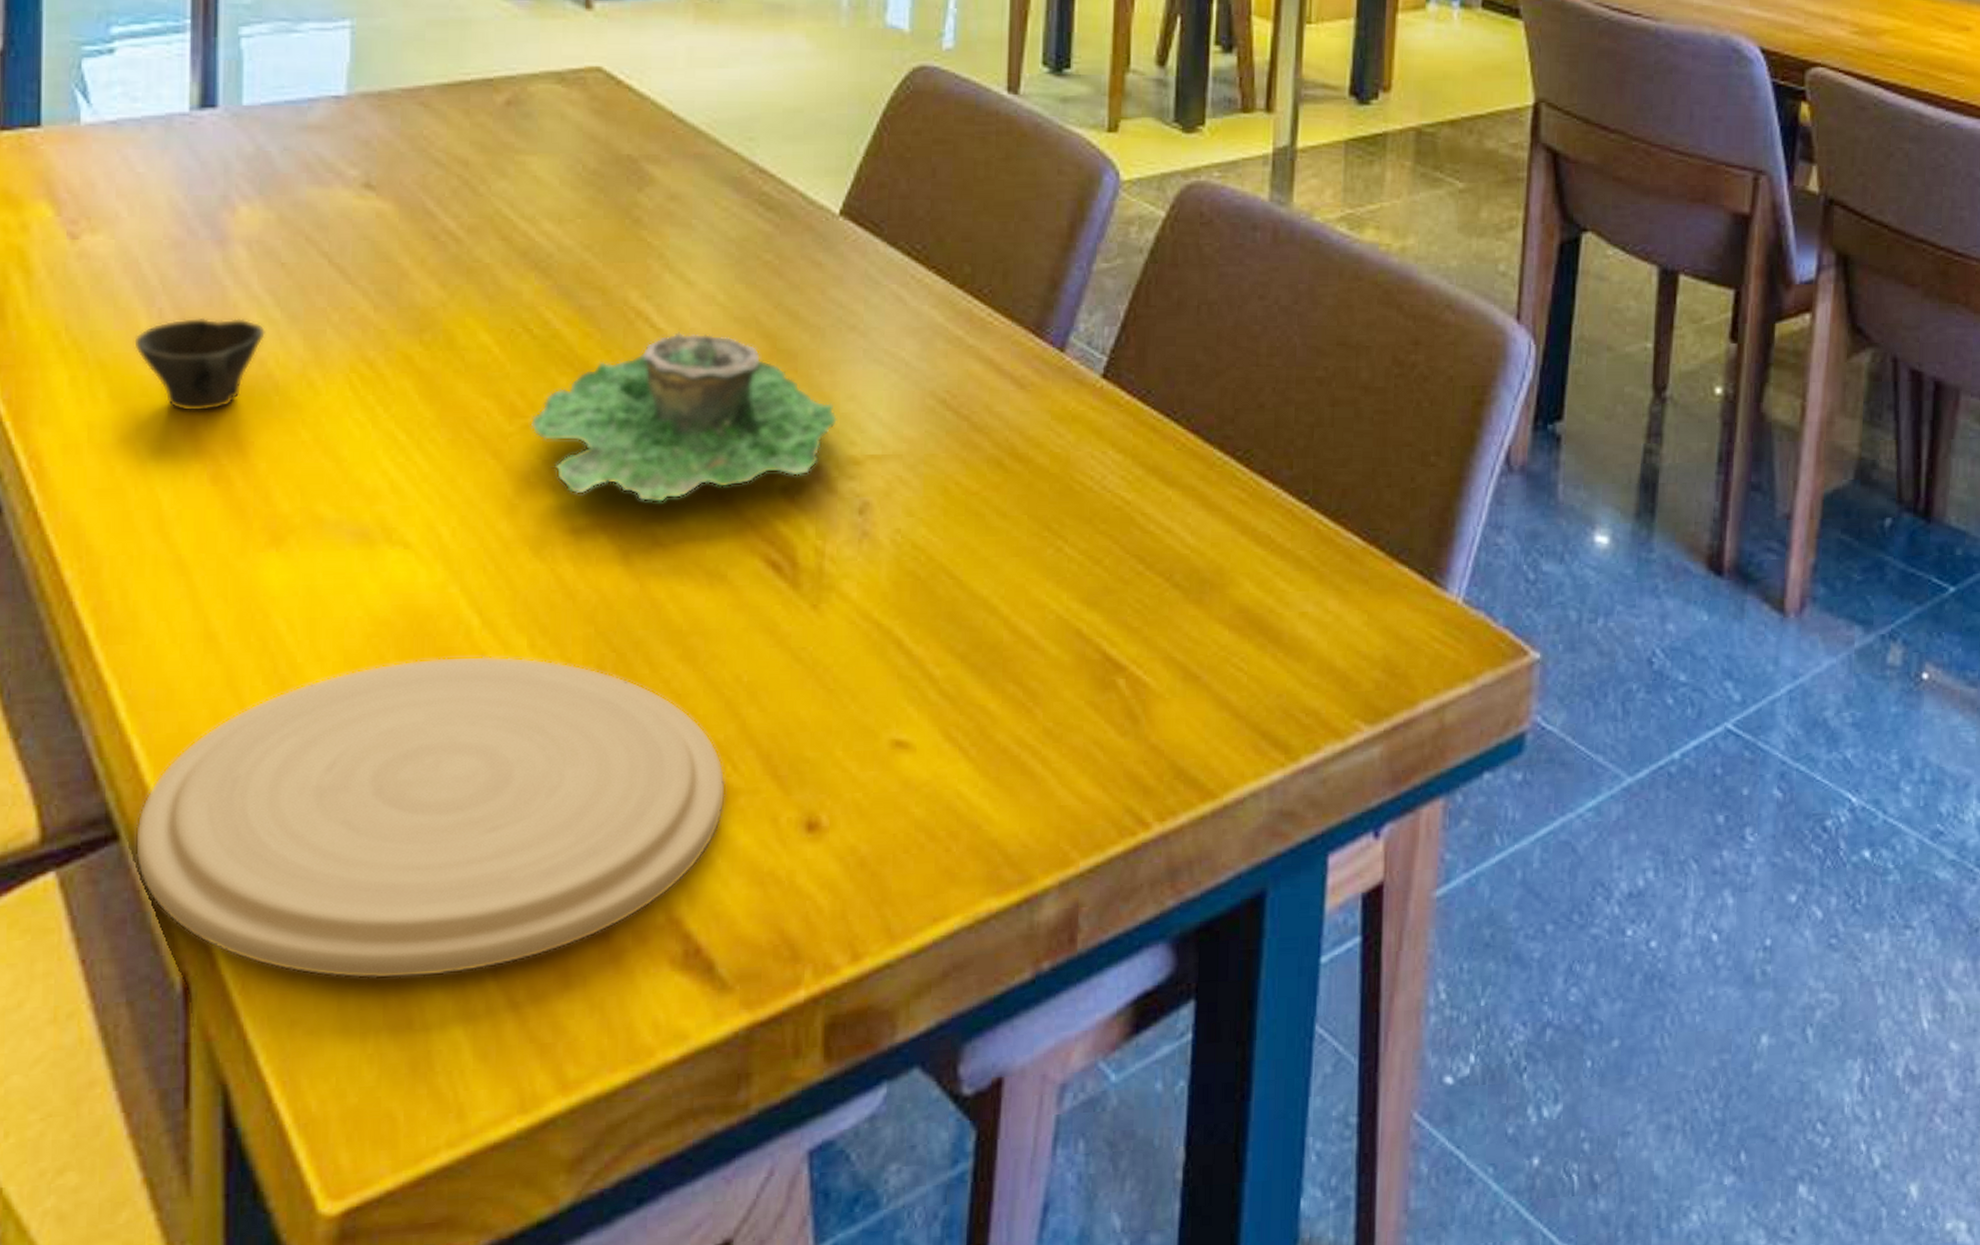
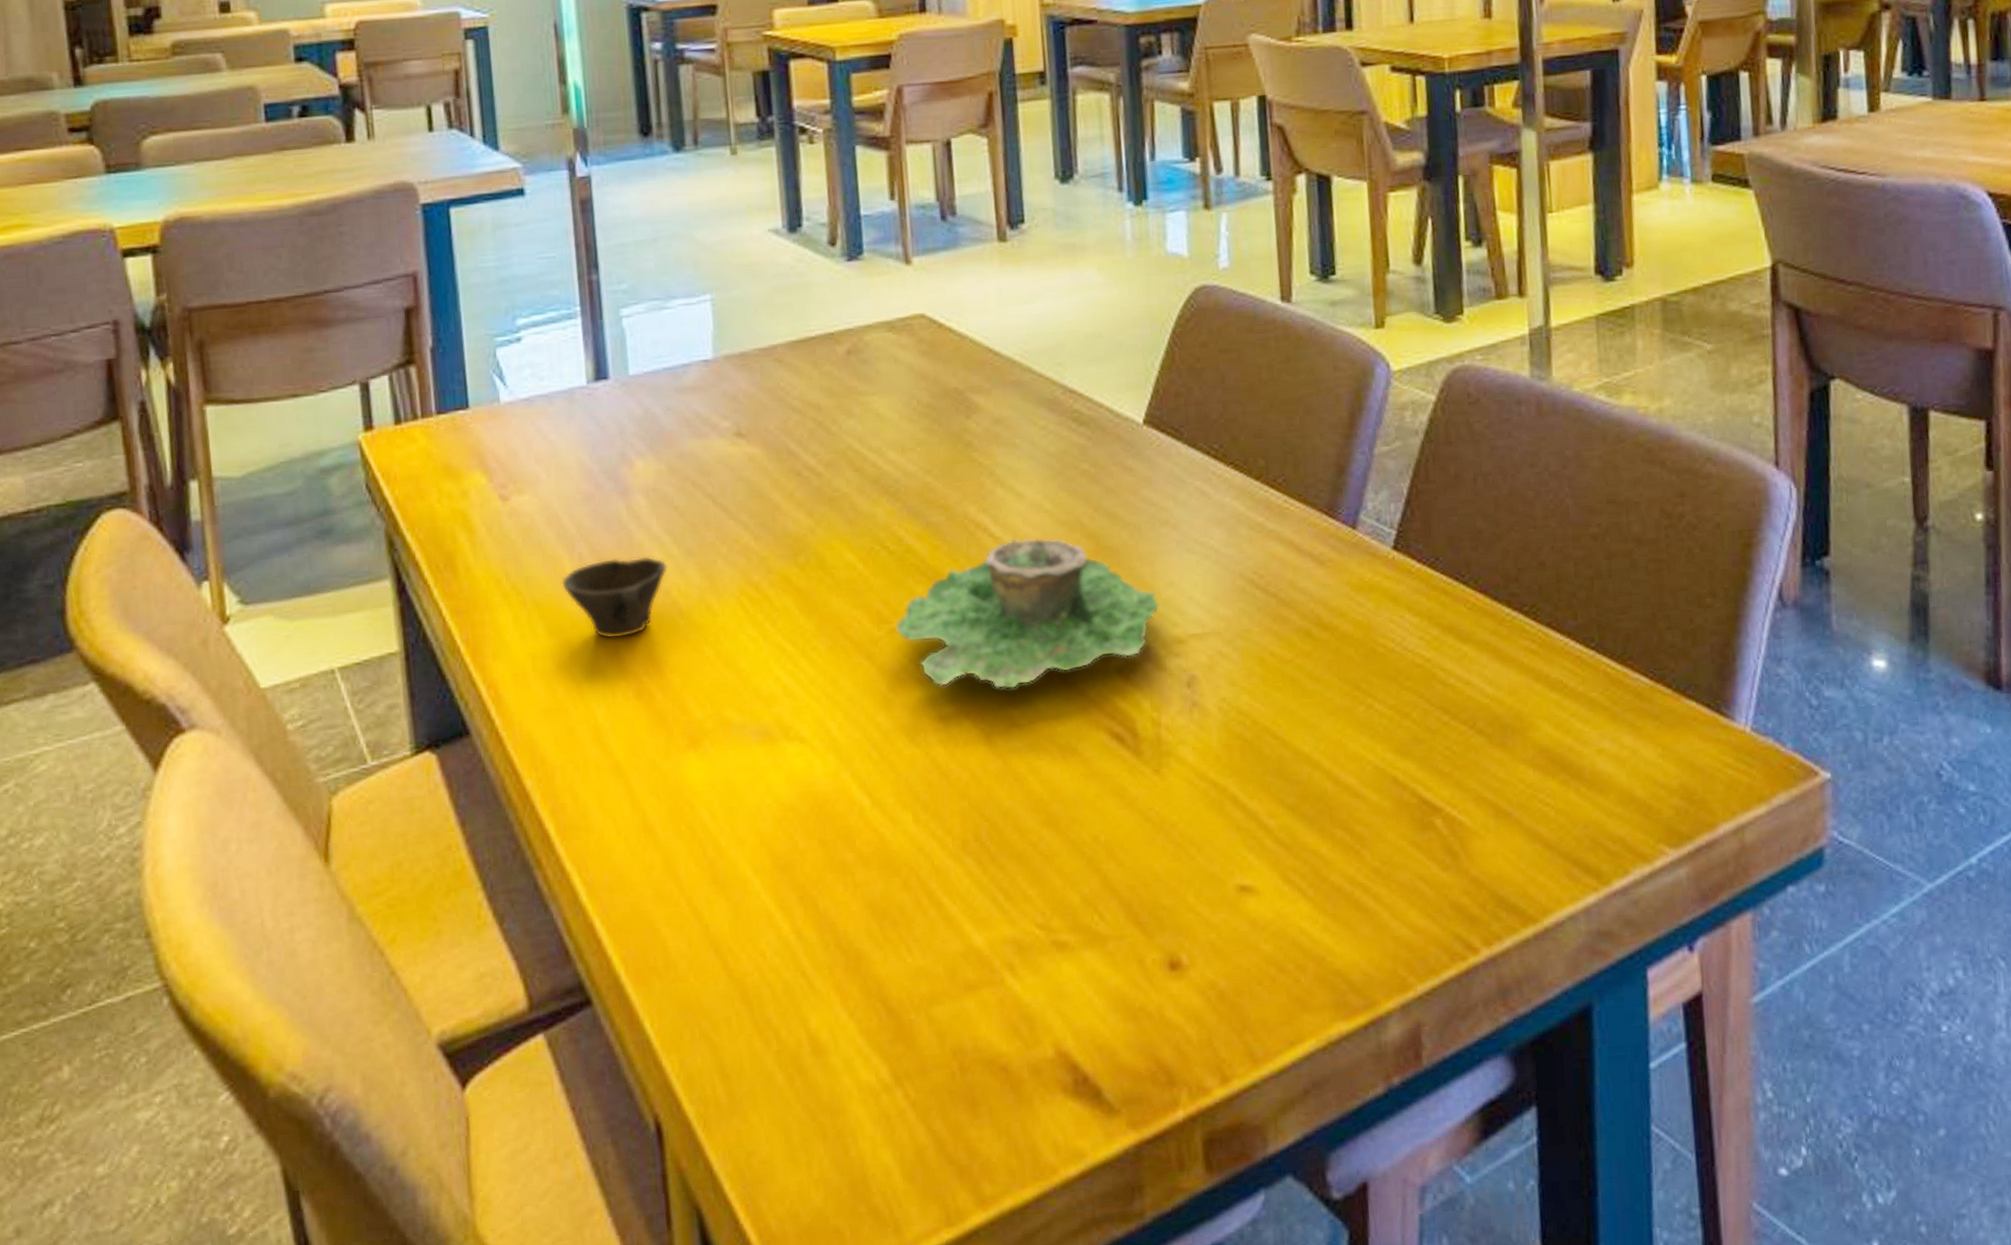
plate: present [134,656,726,979] -> none [604,831,1096,1115]

